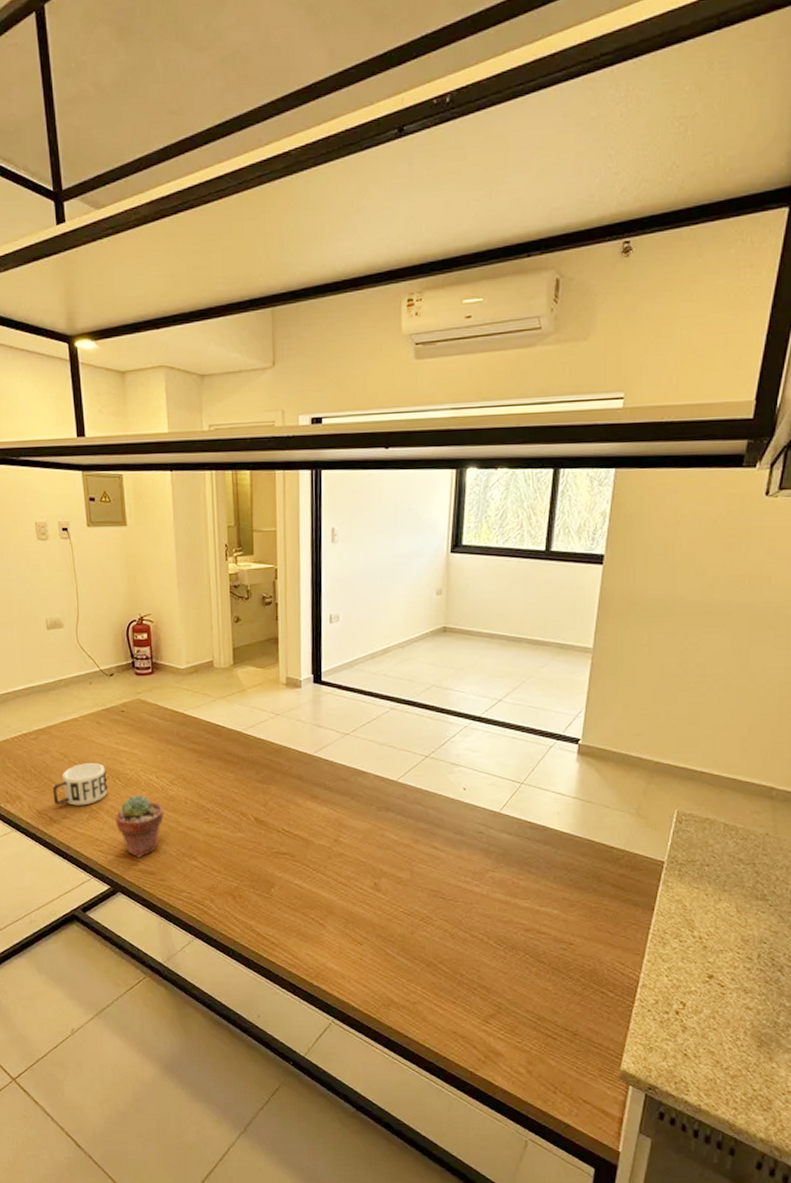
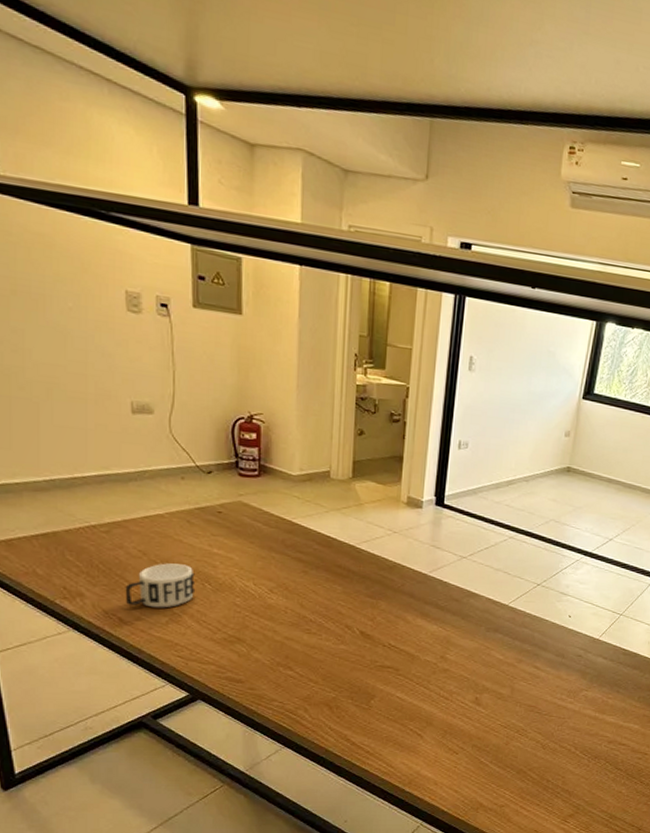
potted succulent: present [115,794,164,857] -> none [201,600,259,665]

